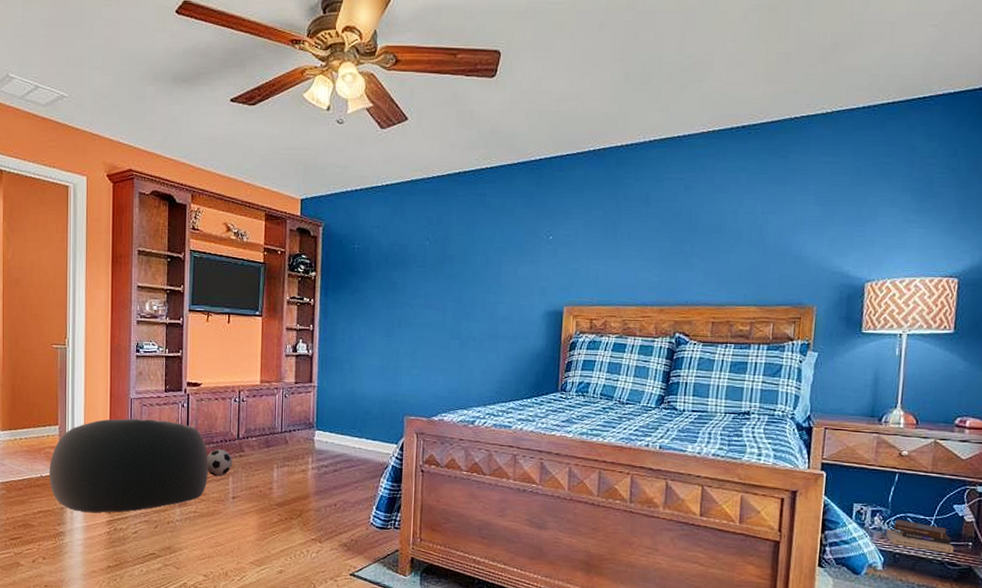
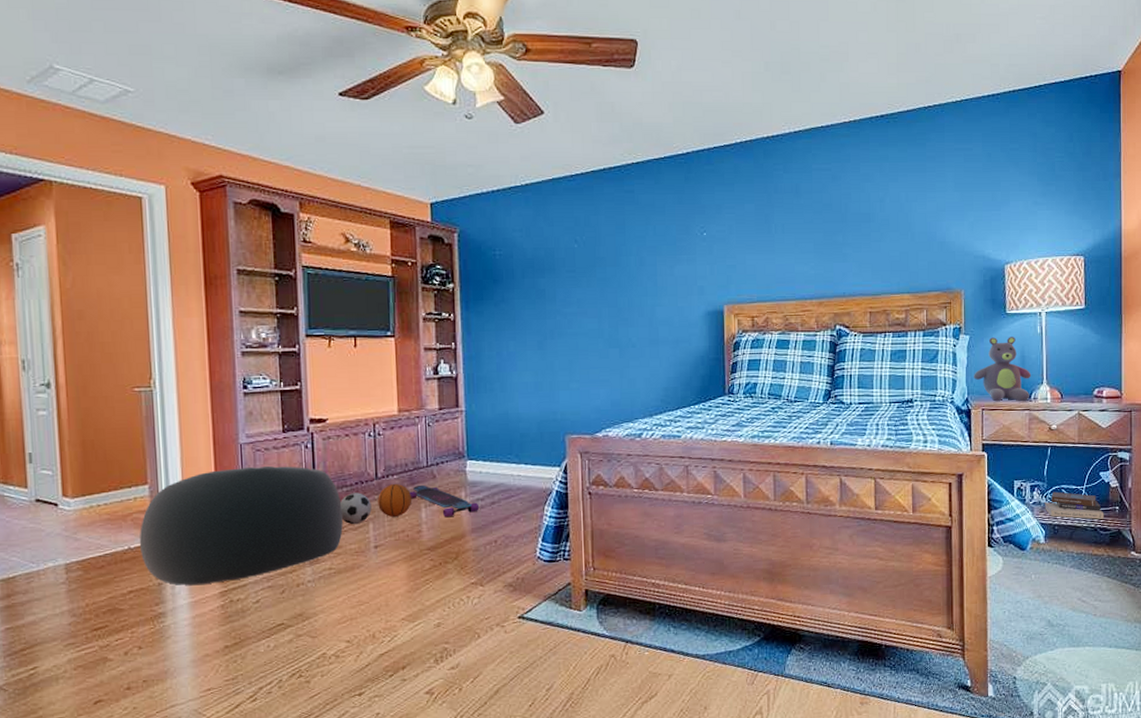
basketball: none [238,444,267,474] -> present [378,483,413,518]
skateboard: none [265,448,324,479] -> present [409,484,480,518]
stuffed bear: none [819,356,884,424] -> present [974,337,1032,402]

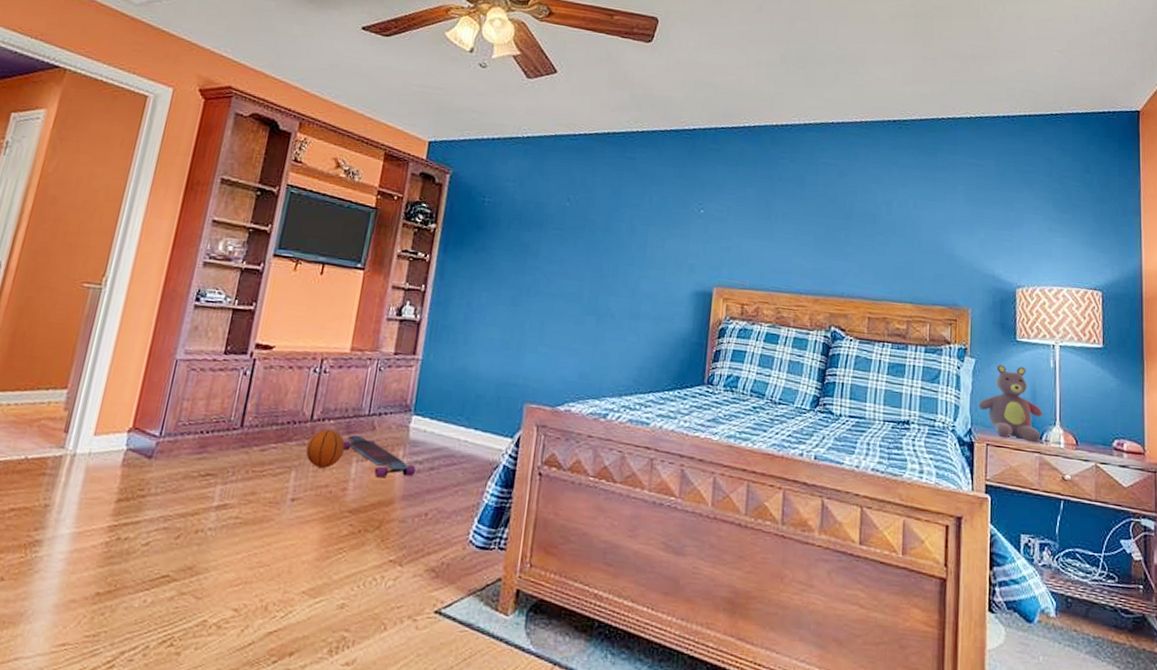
bean bag chair: present [139,466,343,585] -> none [36,384,268,515]
soccer ball: present [340,492,372,525] -> none [262,433,300,470]
books: present [1045,491,1104,520] -> none [1056,555,1126,598]

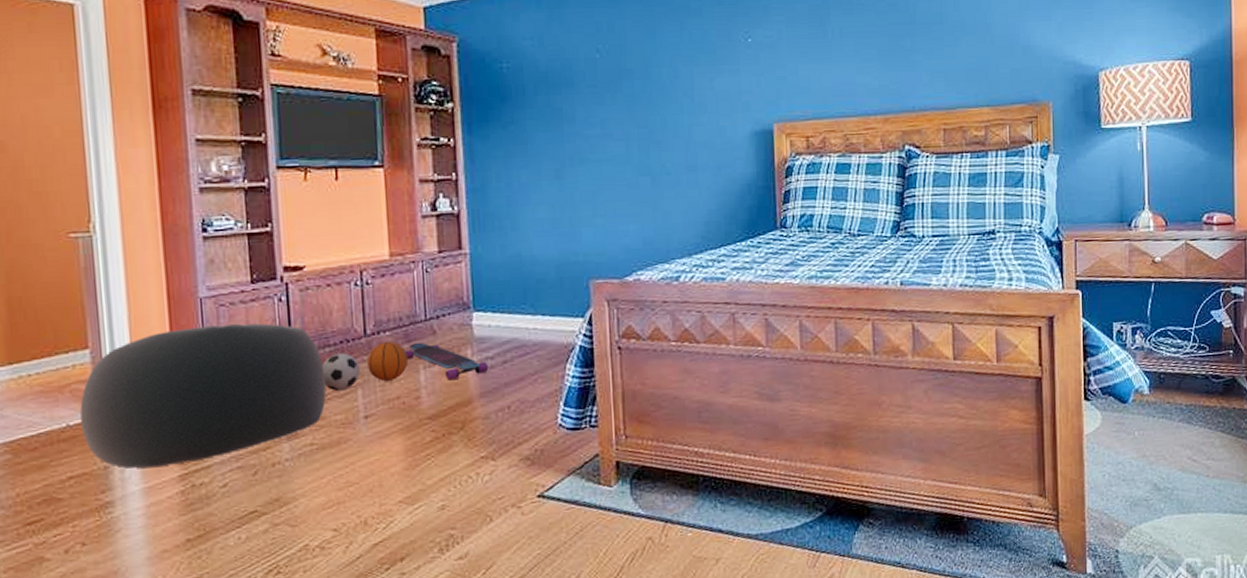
bean bag chair: none [36,384,268,515] -> present [79,323,326,469]
soccer ball: none [262,433,300,470] -> present [322,353,360,392]
stuffed bear: present [979,364,1043,442] -> none [1065,155,1131,232]

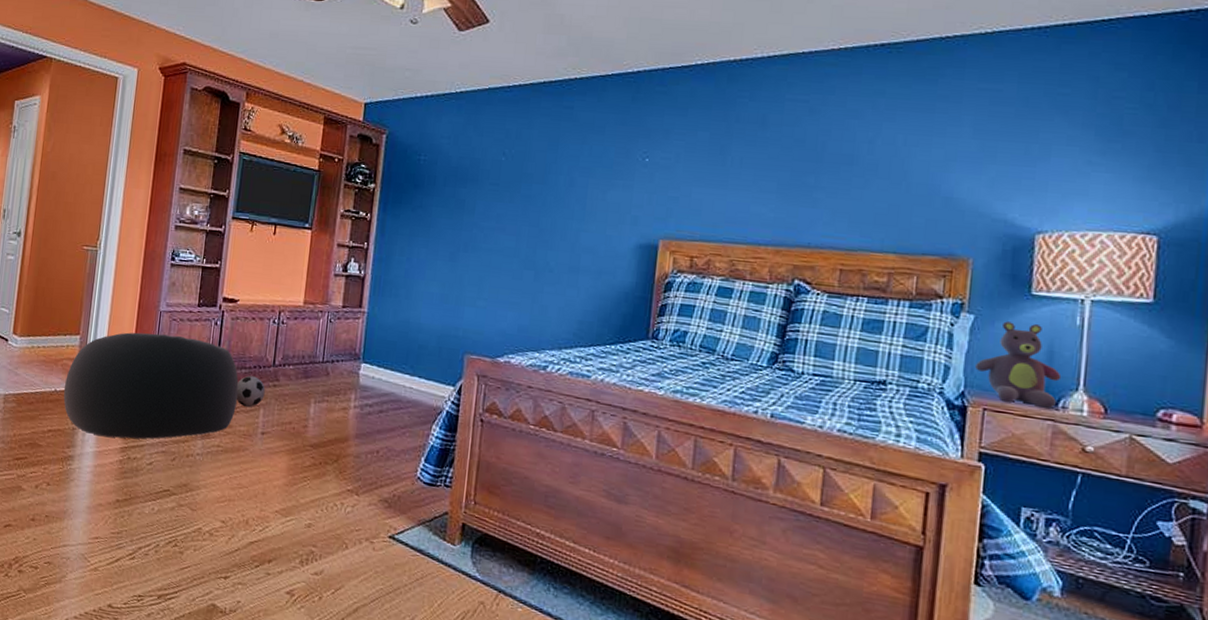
basketball: present [367,341,409,382] -> none [271,373,304,408]
skateboard: present [405,342,489,381] -> none [302,379,367,418]
stuffed bear: none [1065,155,1131,232] -> present [975,321,1062,409]

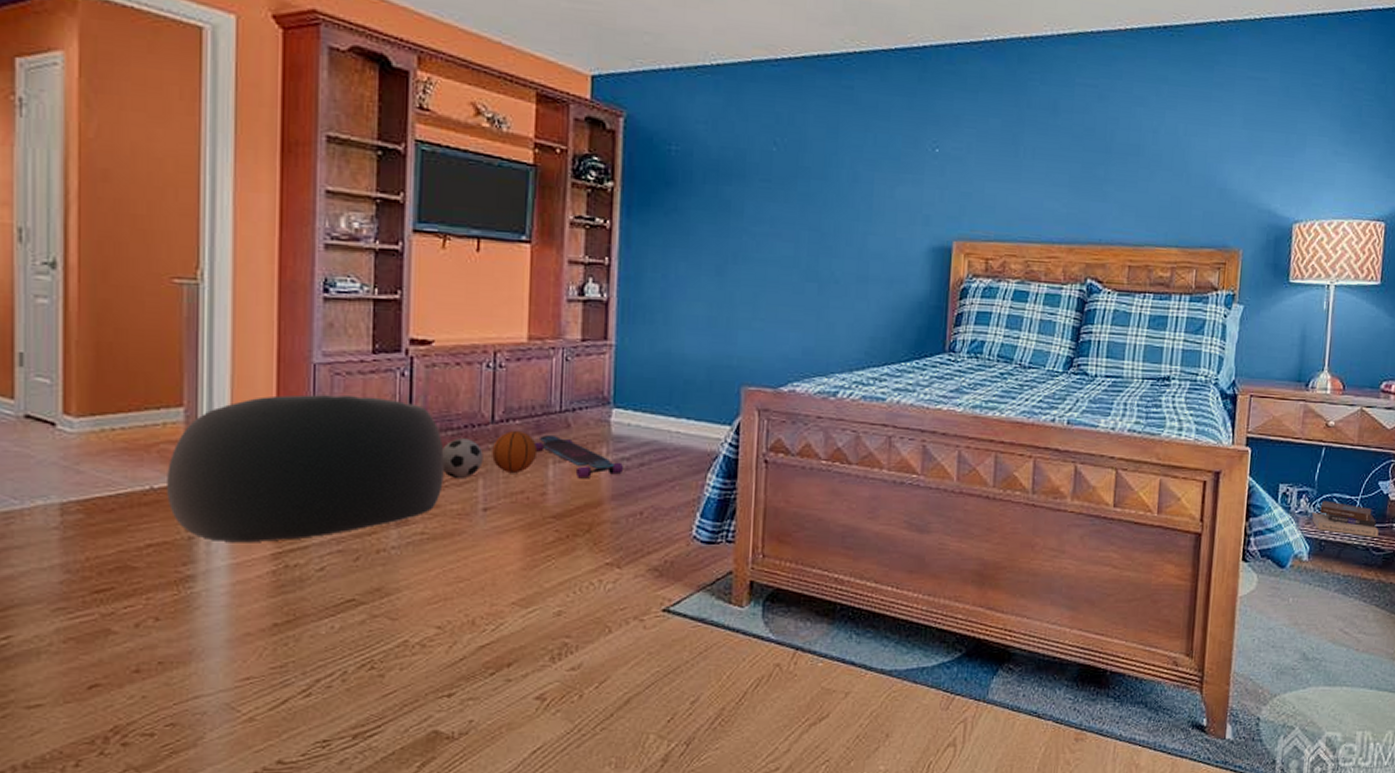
basketball: none [271,373,304,408] -> present [492,430,538,474]
skateboard: none [302,379,367,418] -> present [534,434,624,479]
stuffed bear: present [975,321,1062,409] -> none [1244,310,1312,390]
books: none [1065,533,1159,585] -> present [1312,500,1379,537]

